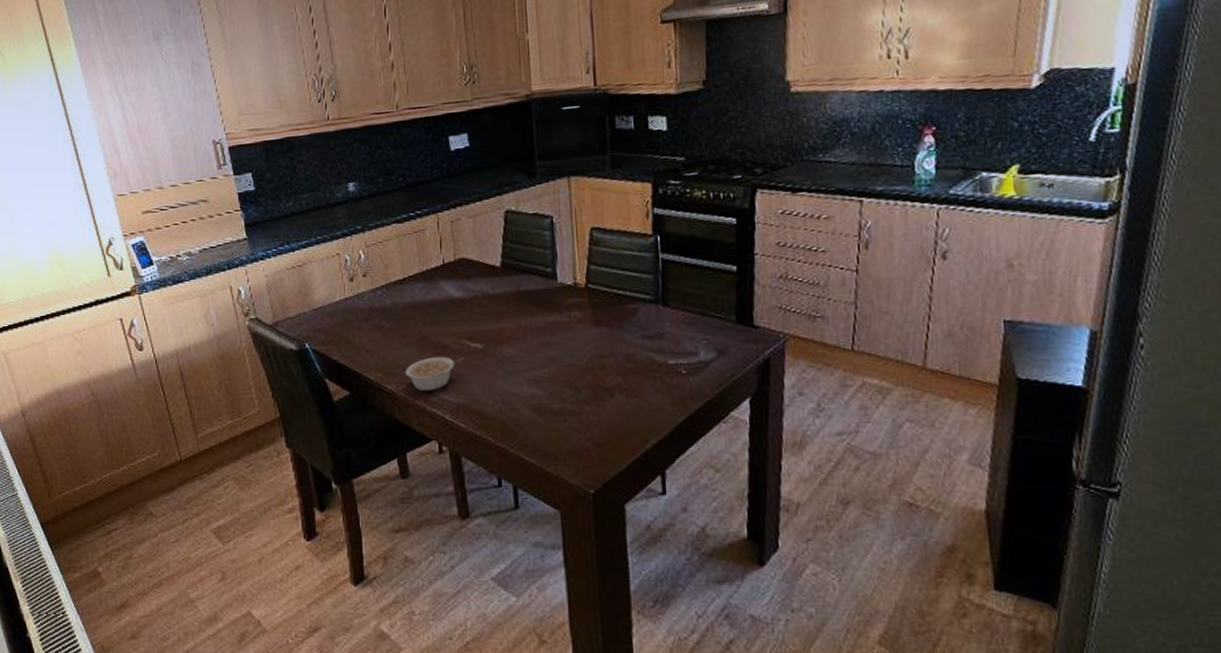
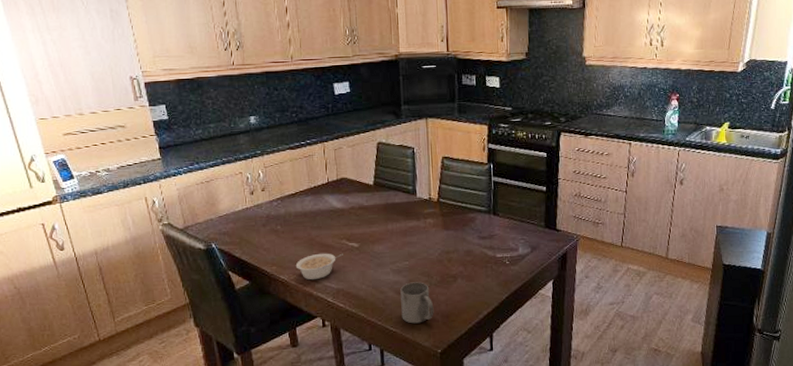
mug: none [538,396,584,453] -> present [400,282,434,324]

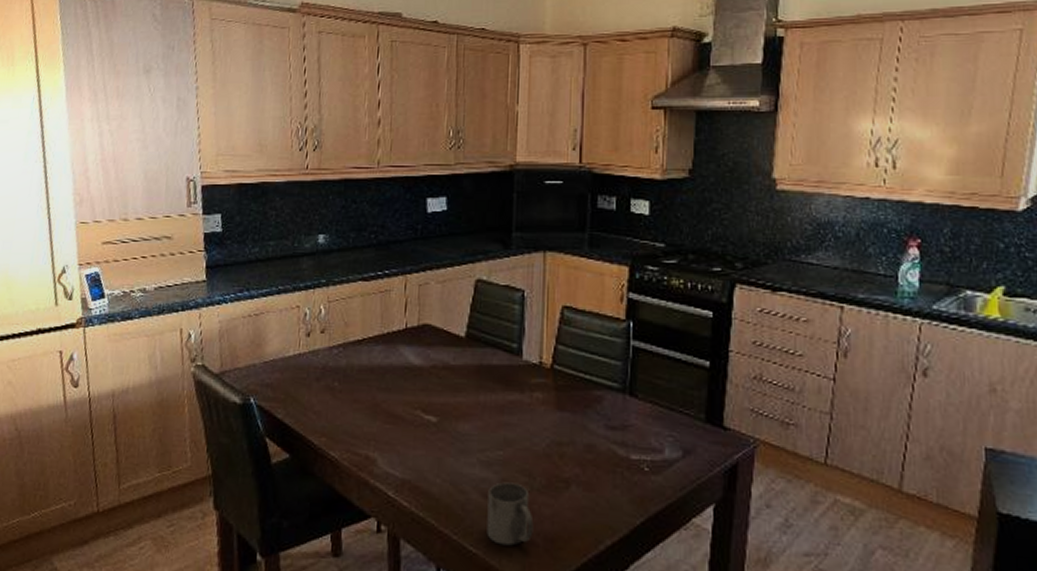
legume: present [295,253,343,280] -> none [351,425,415,463]

